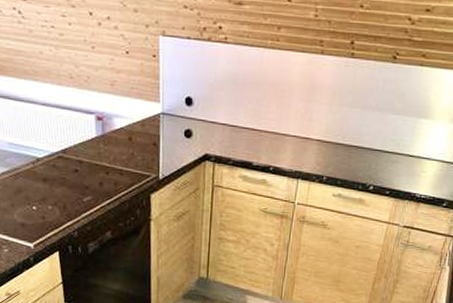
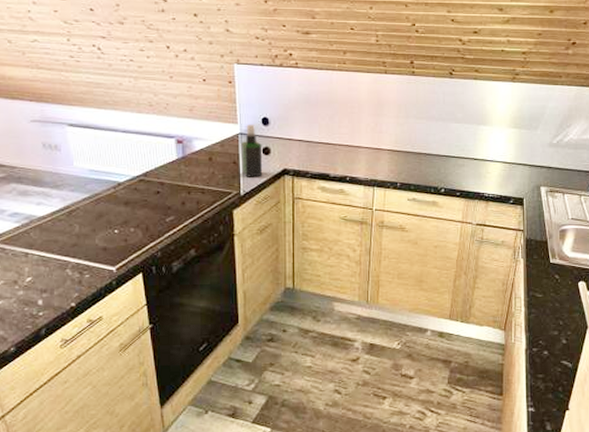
spray bottle: none [161,104,184,161] -> present [241,125,263,177]

